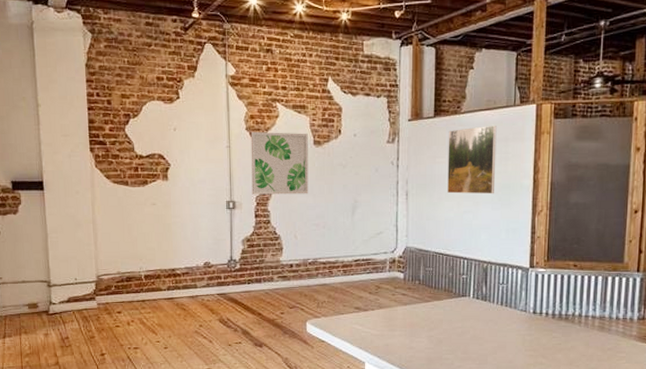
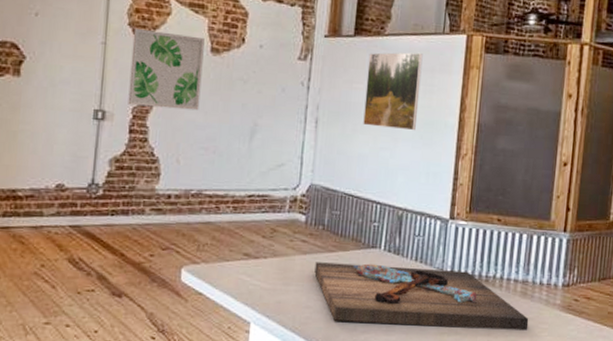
cutting board: none [415,310,607,359] -> present [314,262,529,331]

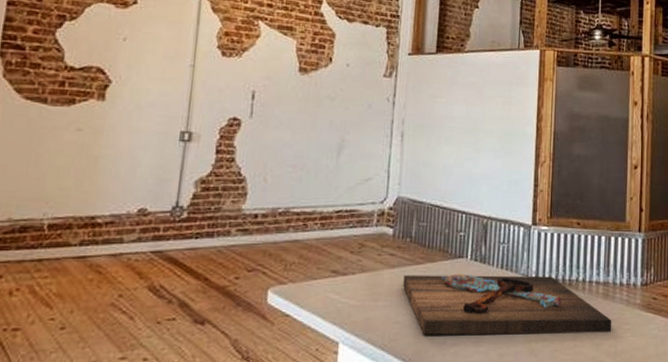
wall art: present [128,28,205,111] -> none [215,50,293,129]
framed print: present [363,52,423,131] -> none [447,67,501,141]

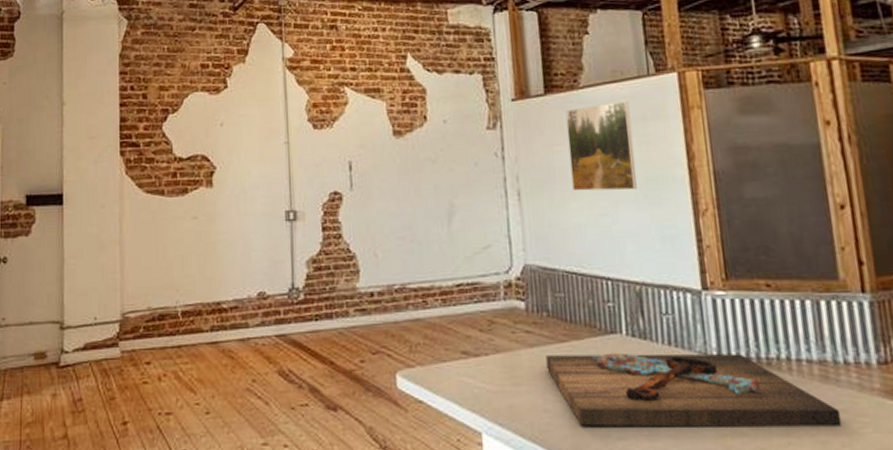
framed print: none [447,67,501,141] -> present [565,100,637,191]

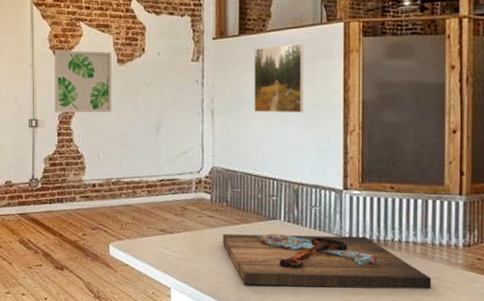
wall art: none [314,122,390,202] -> present [54,50,112,113]

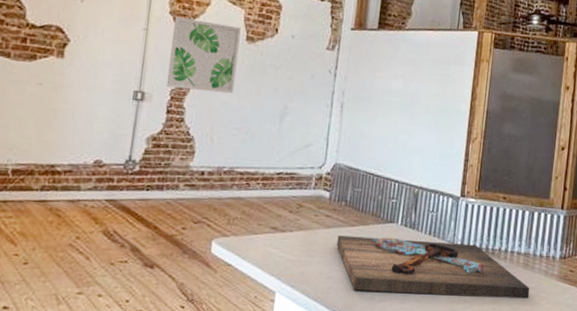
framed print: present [254,43,304,113] -> none [384,45,439,117]

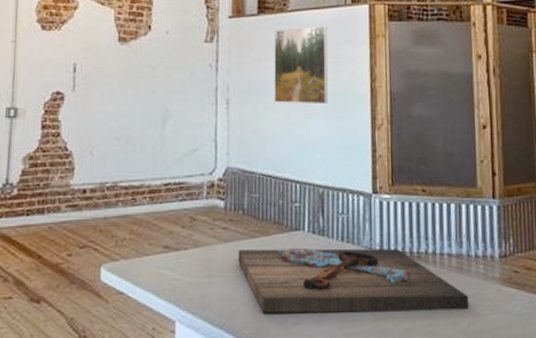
wall art: present [166,16,241,94] -> none [39,24,112,101]
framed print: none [384,45,439,117] -> present [274,25,329,105]

